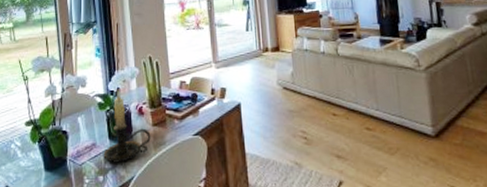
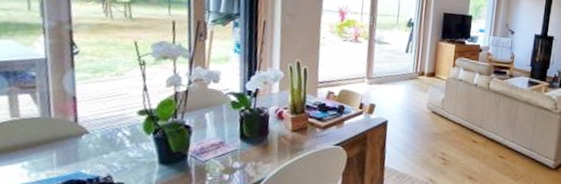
candle holder: present [103,90,151,163] -> none [231,91,289,164]

